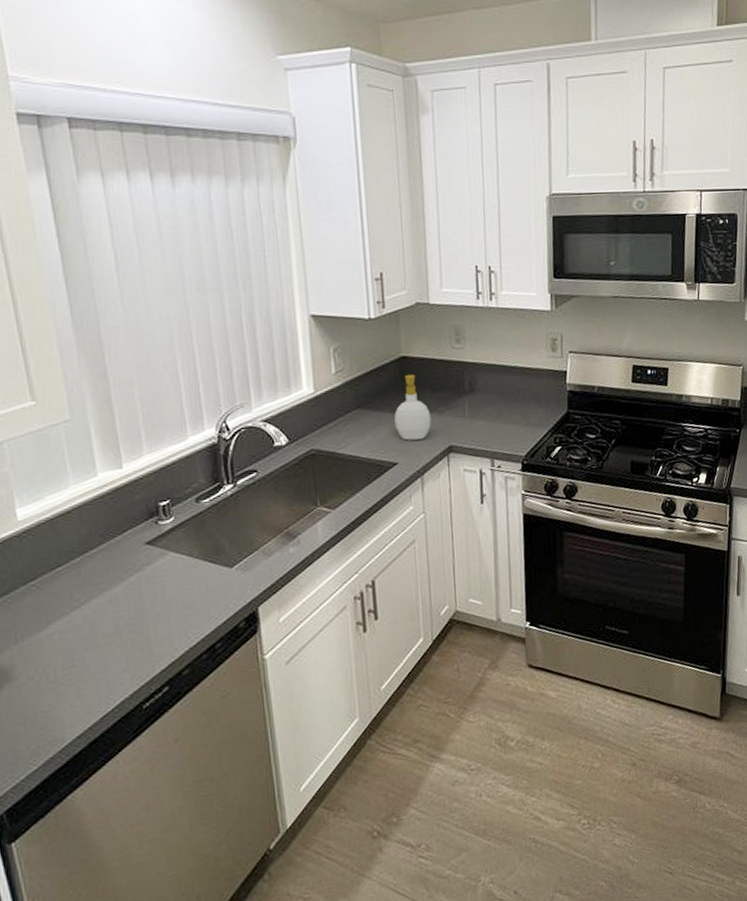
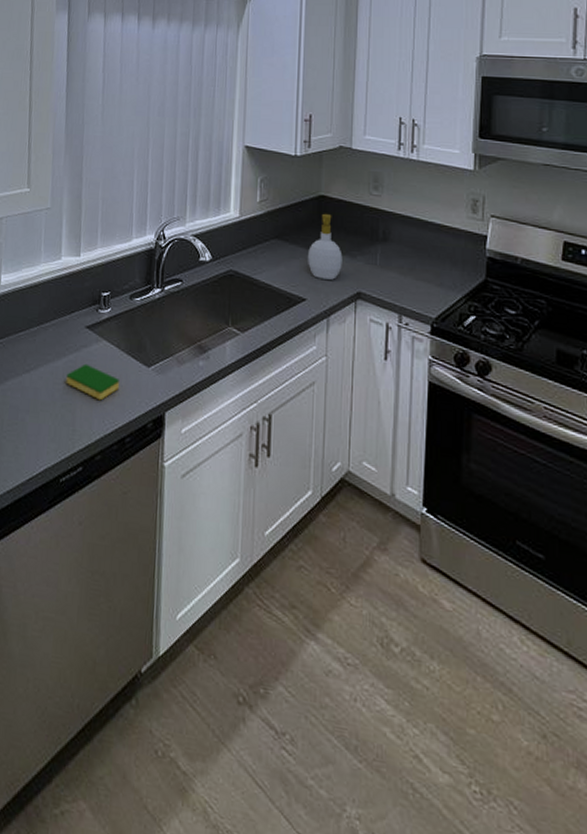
dish sponge: none [130,581,200,616] -> present [66,363,120,401]

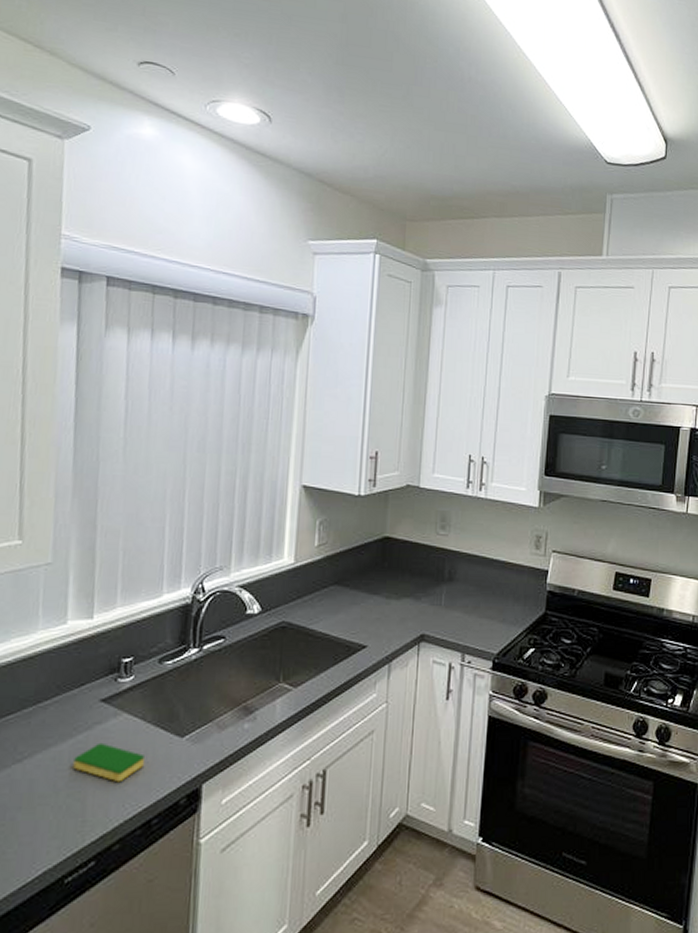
soap bottle: present [308,213,343,280] -> none [370,555,407,624]

